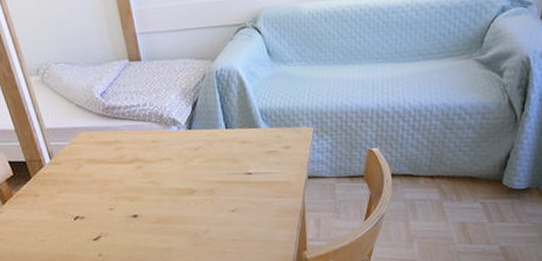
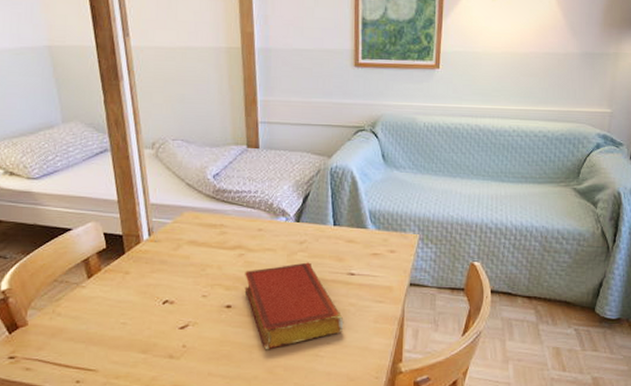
book: none [145,167,247,252] -> present [244,262,344,350]

